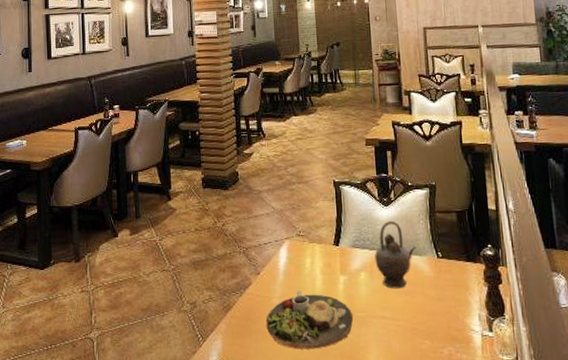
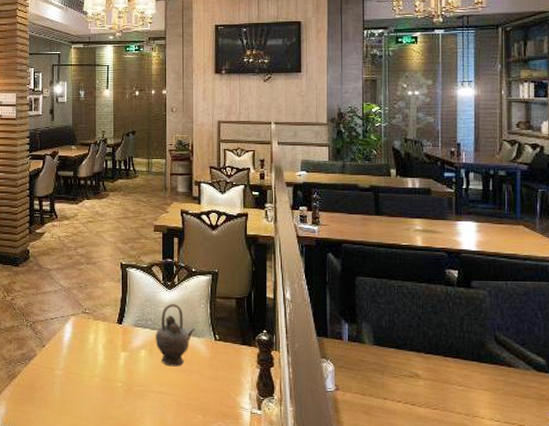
dinner plate: present [266,290,353,349] -> none [48,364,130,418]

